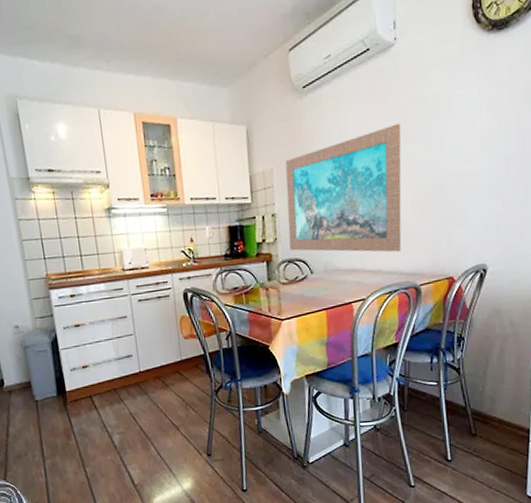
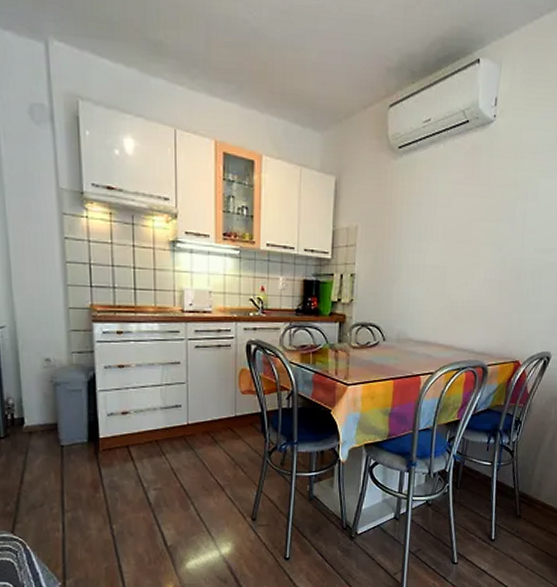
wall art: present [285,123,402,253] -> none [365,201,489,329]

